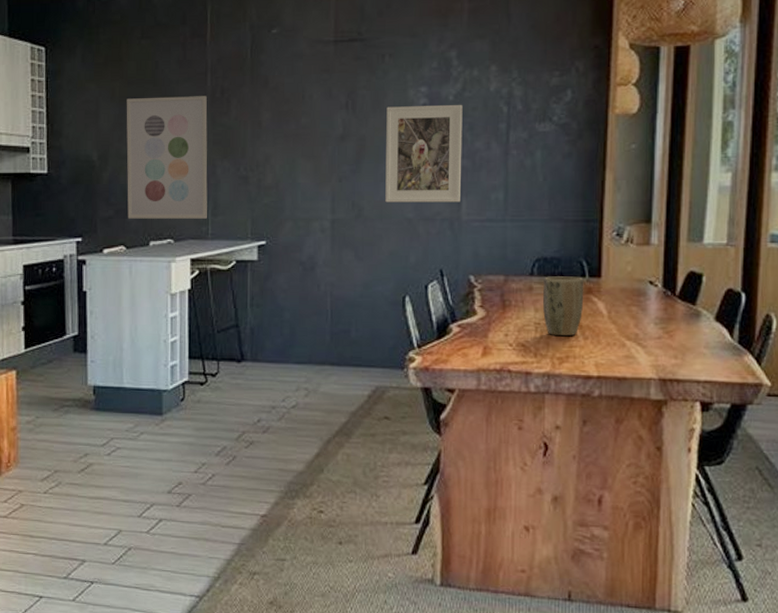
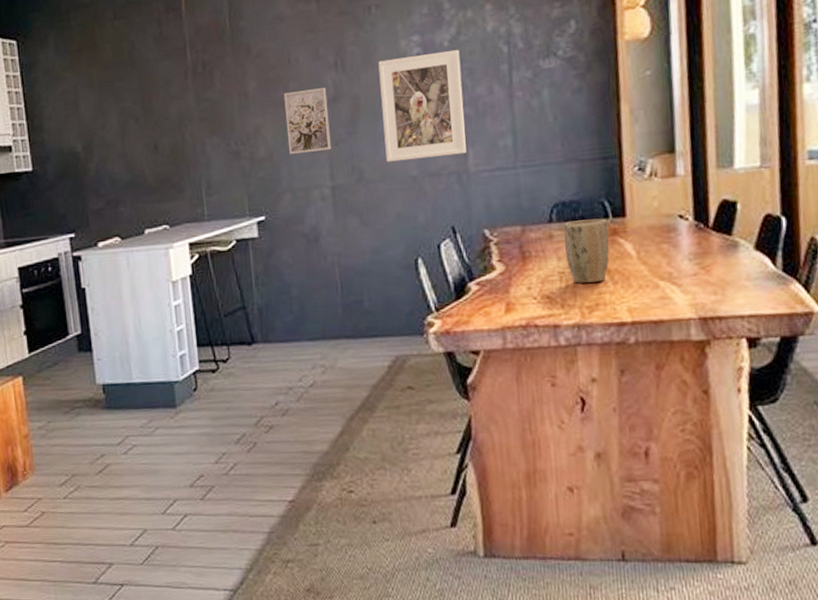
wall art: present [126,96,208,219] -> none [105,71,201,209]
wall art: none [294,126,336,185] -> present [283,87,331,154]

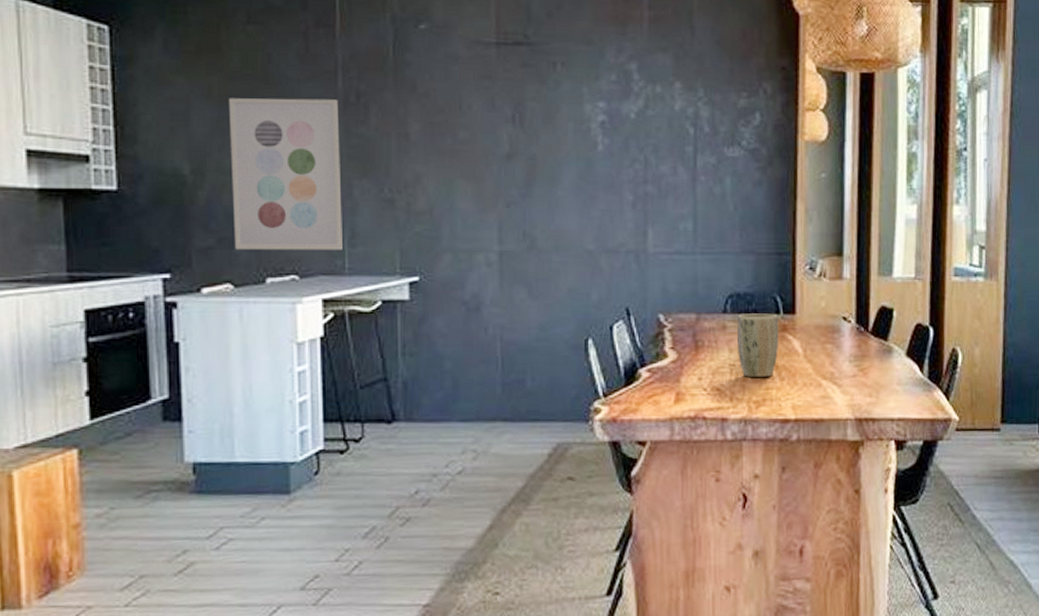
wall art: none [105,71,201,209] -> present [228,98,343,250]
wall art: present [283,87,331,154] -> none [451,141,502,211]
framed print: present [378,49,466,162] -> none [560,122,647,233]

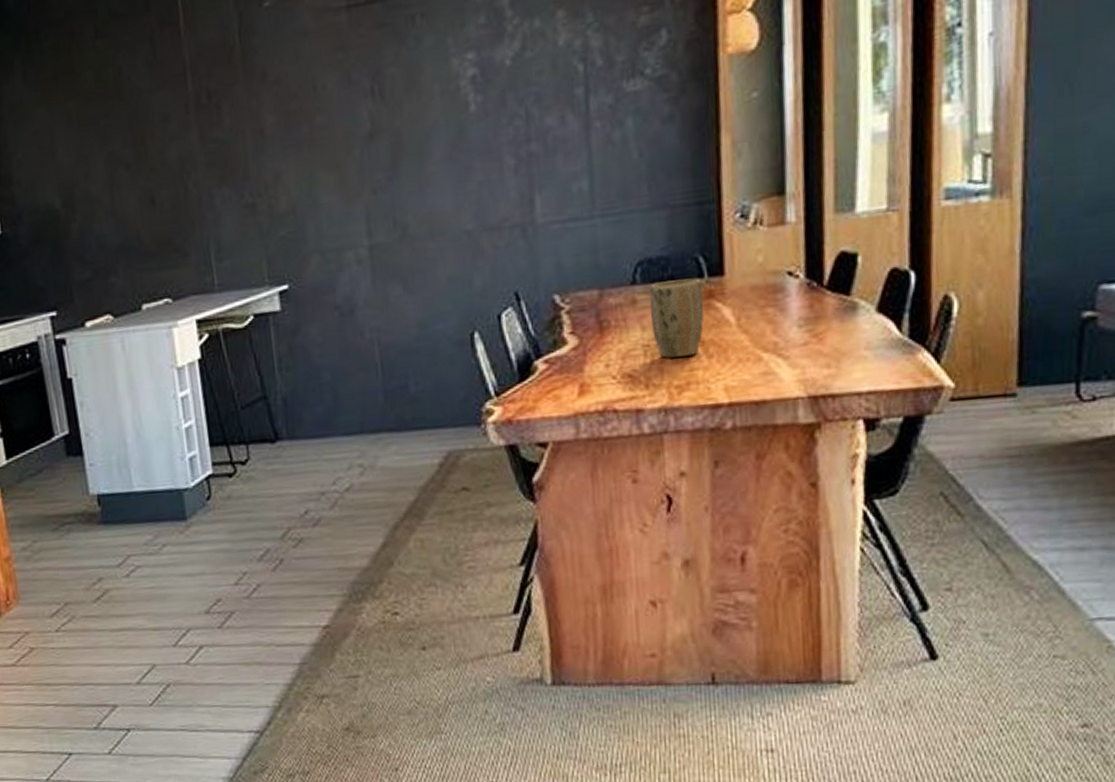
wall art: present [228,98,343,250] -> none [87,104,210,279]

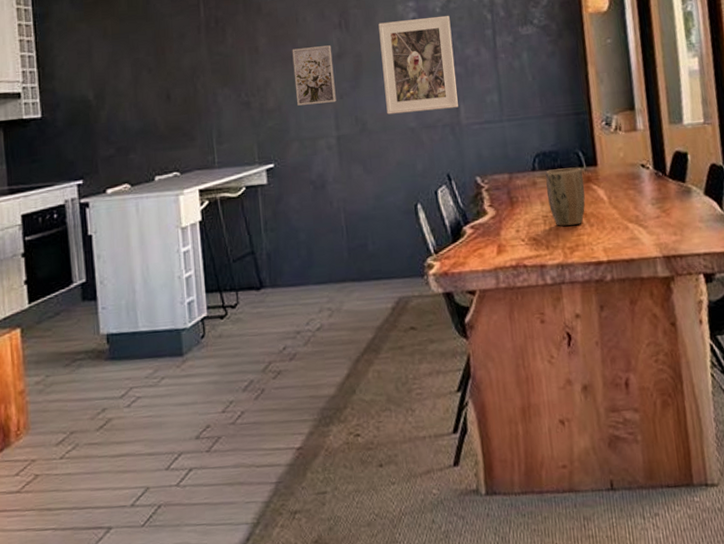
wall art: none [308,121,368,207] -> present [292,45,336,106]
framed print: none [424,69,533,214] -> present [378,15,458,115]

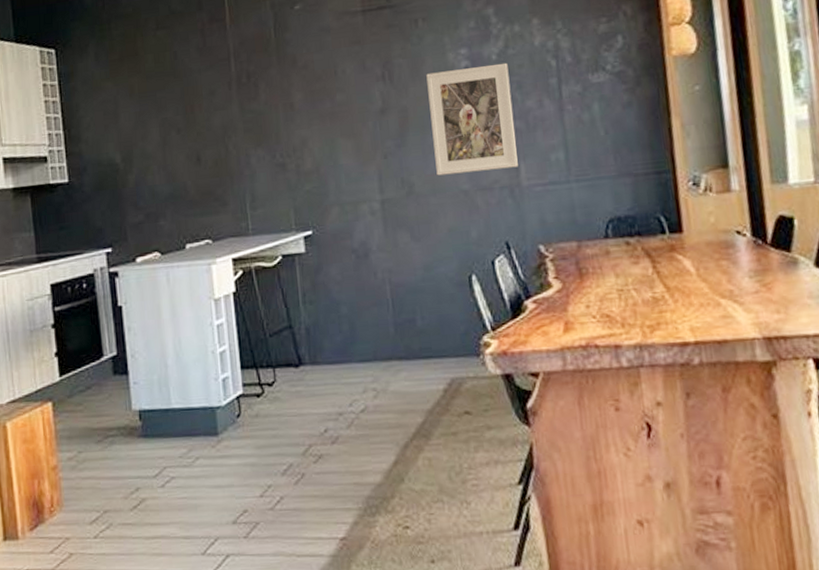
wall art: present [292,45,336,106] -> none [330,99,380,167]
plant pot: present [545,167,586,226] -> none [620,234,669,302]

